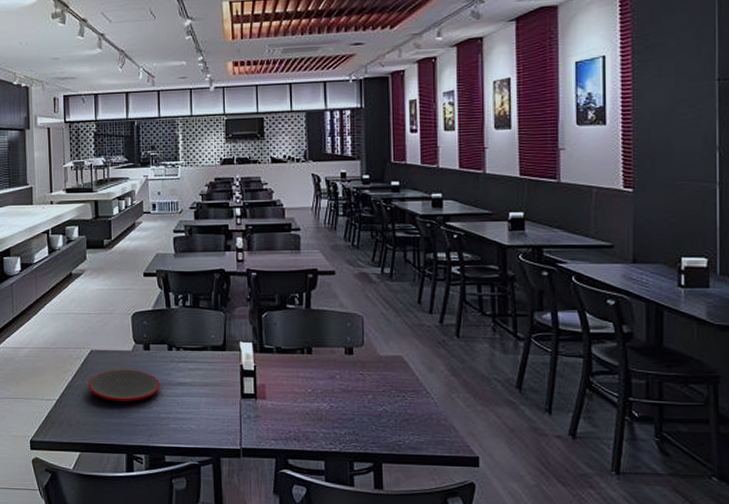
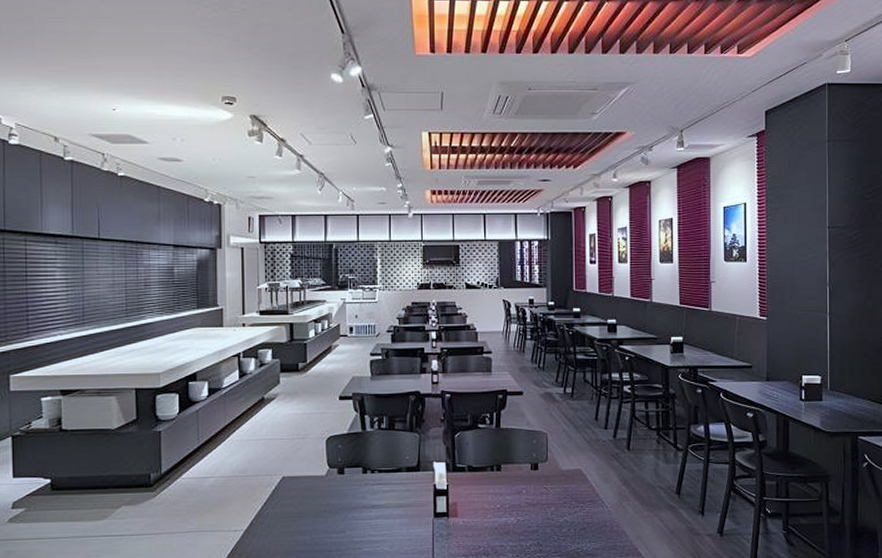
plate: present [88,369,160,401] -> none [279,494,354,528]

